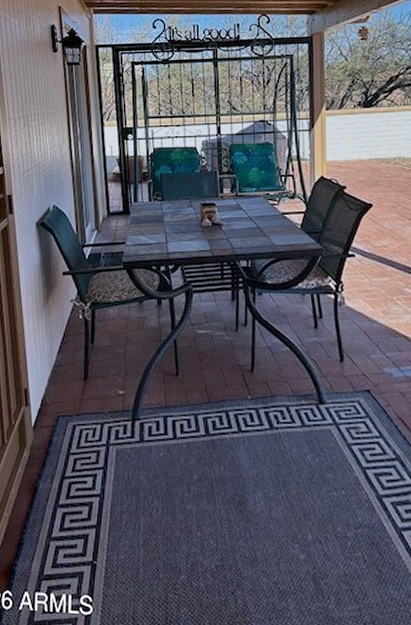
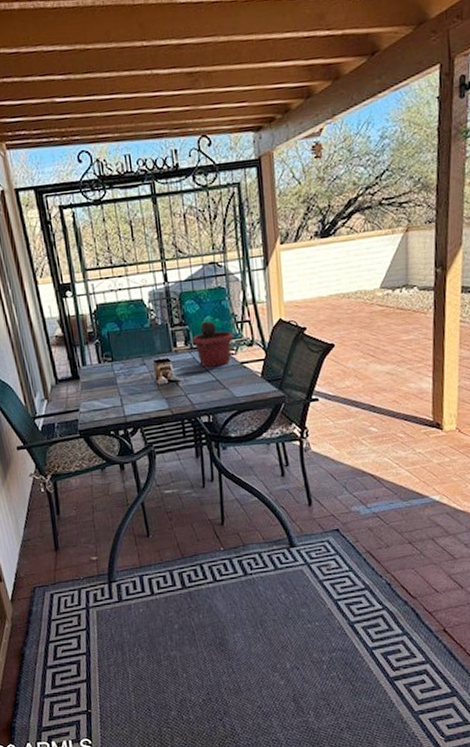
potted cactus: none [237,172,277,215] -> present [192,320,234,368]

